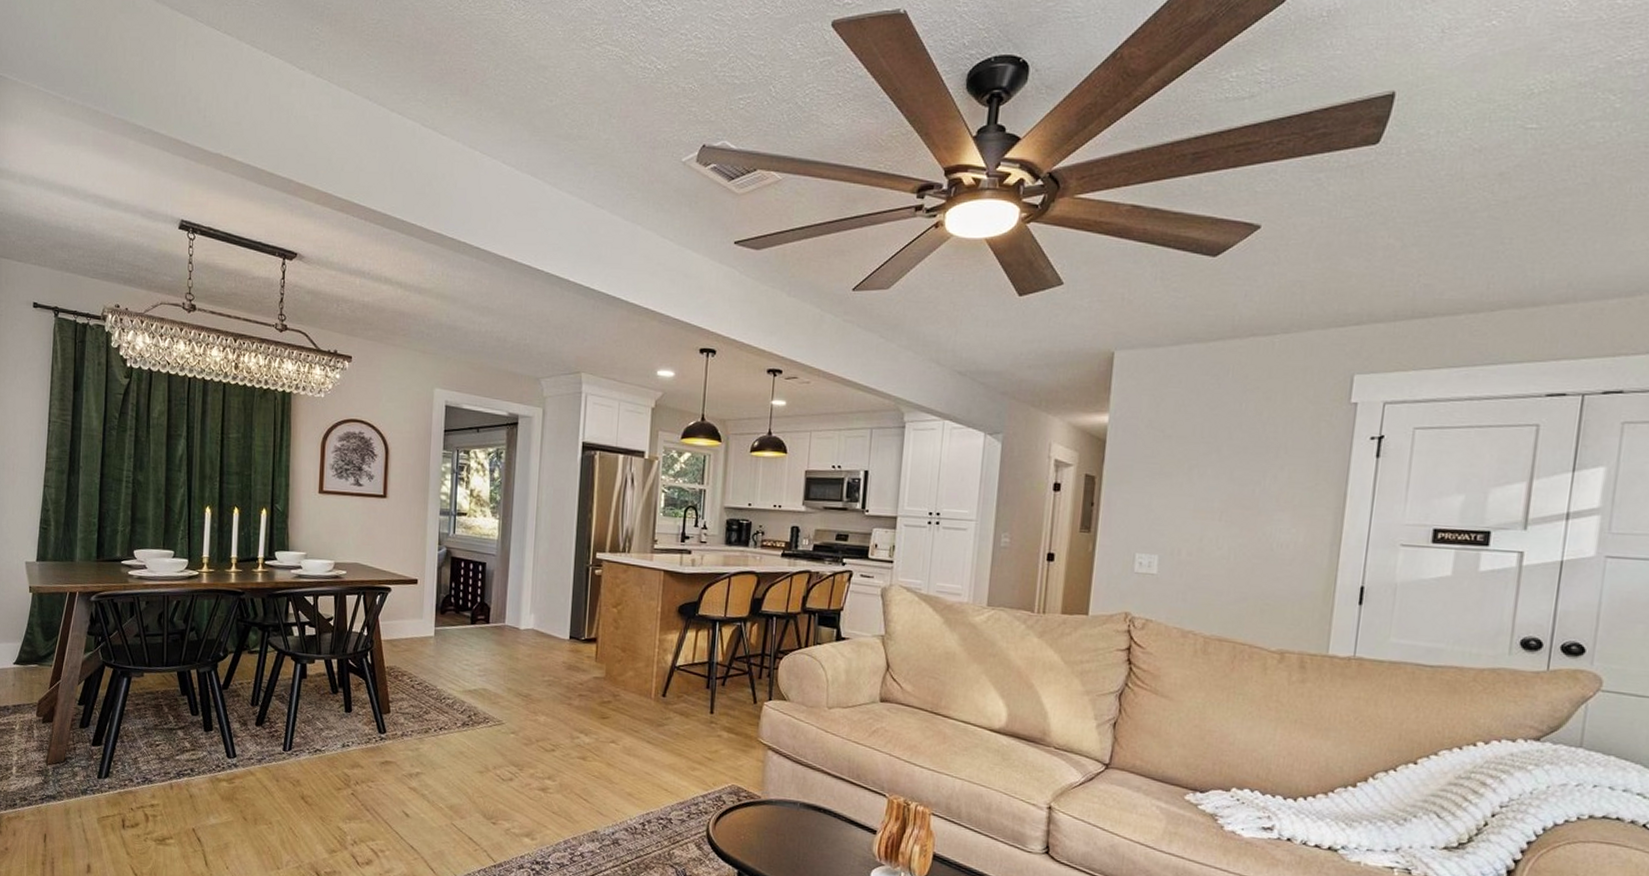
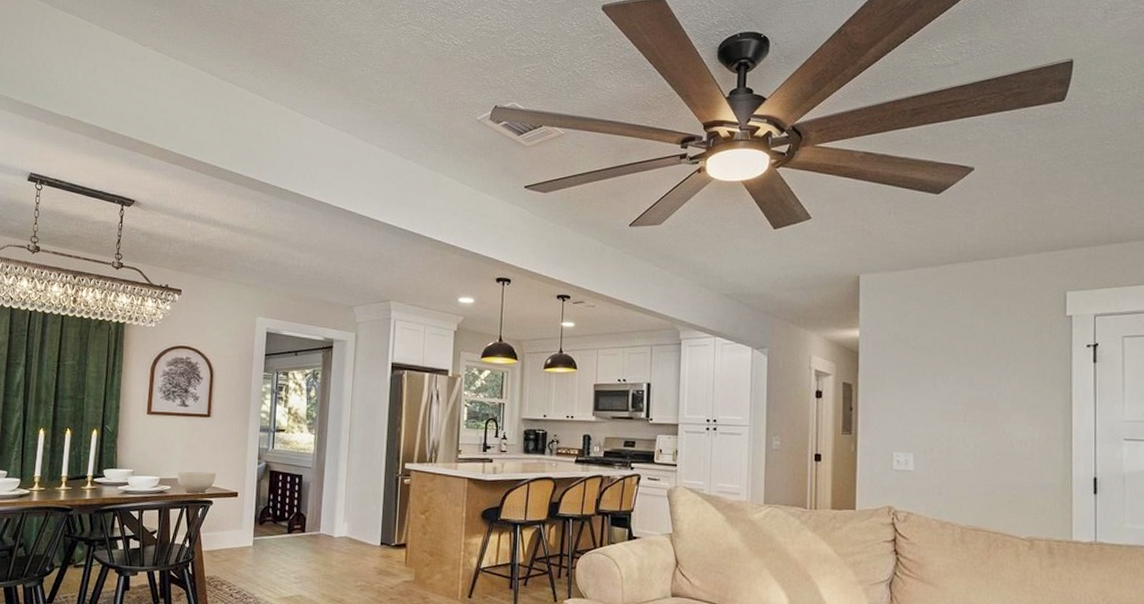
bowl: none [352,556,394,579] -> present [176,471,216,493]

